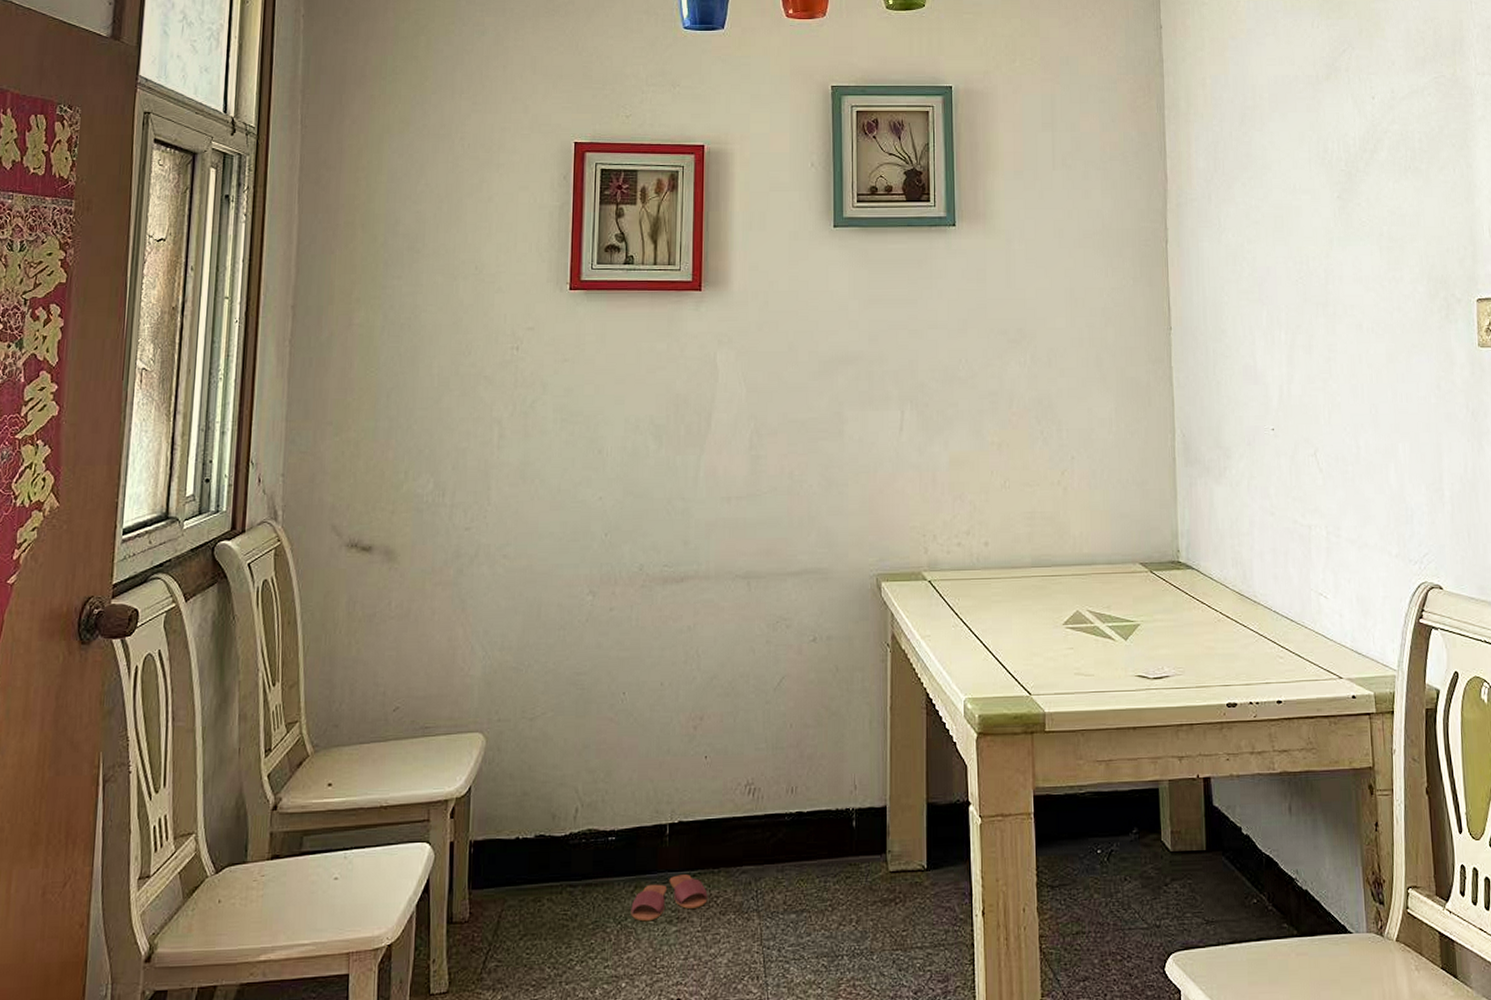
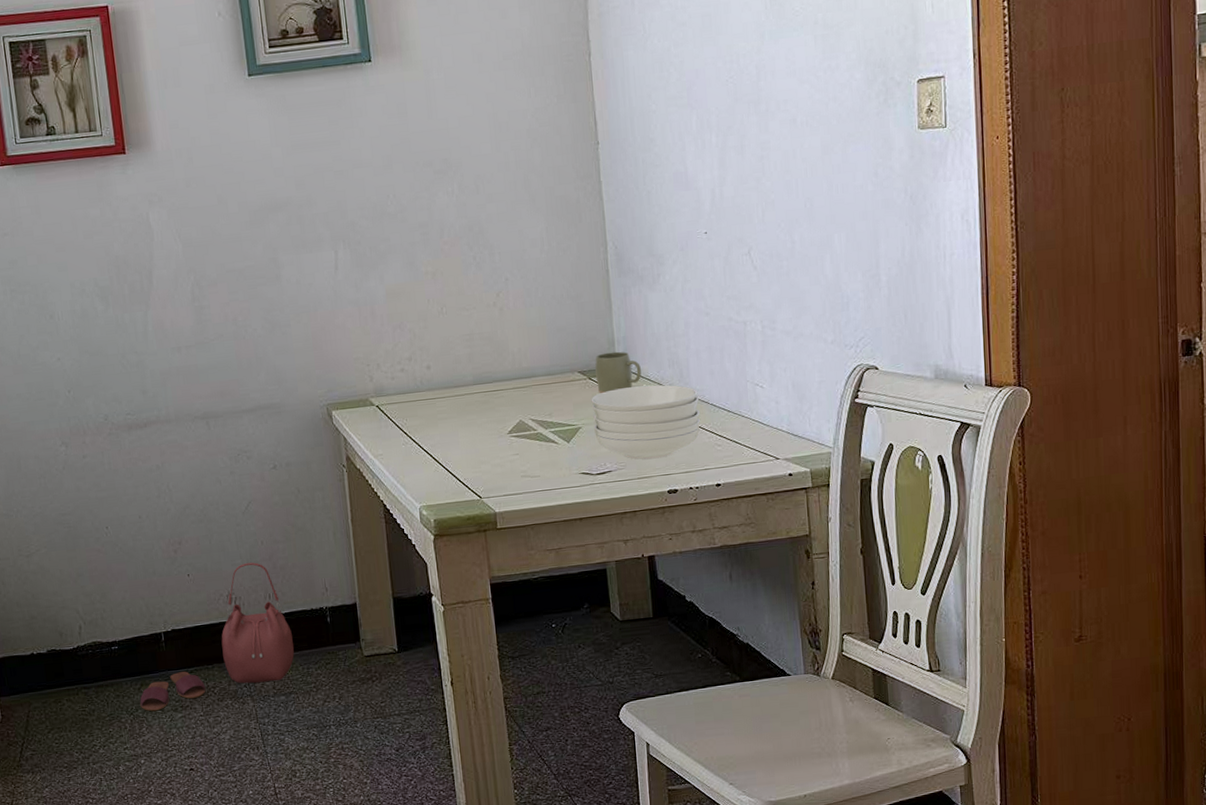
handbag: none [732,748,812,896] -> present [221,562,294,684]
bowl: none [1151,584,1263,667] -> present [591,384,701,460]
mug: none [1156,545,1204,588] -> present [594,351,641,393]

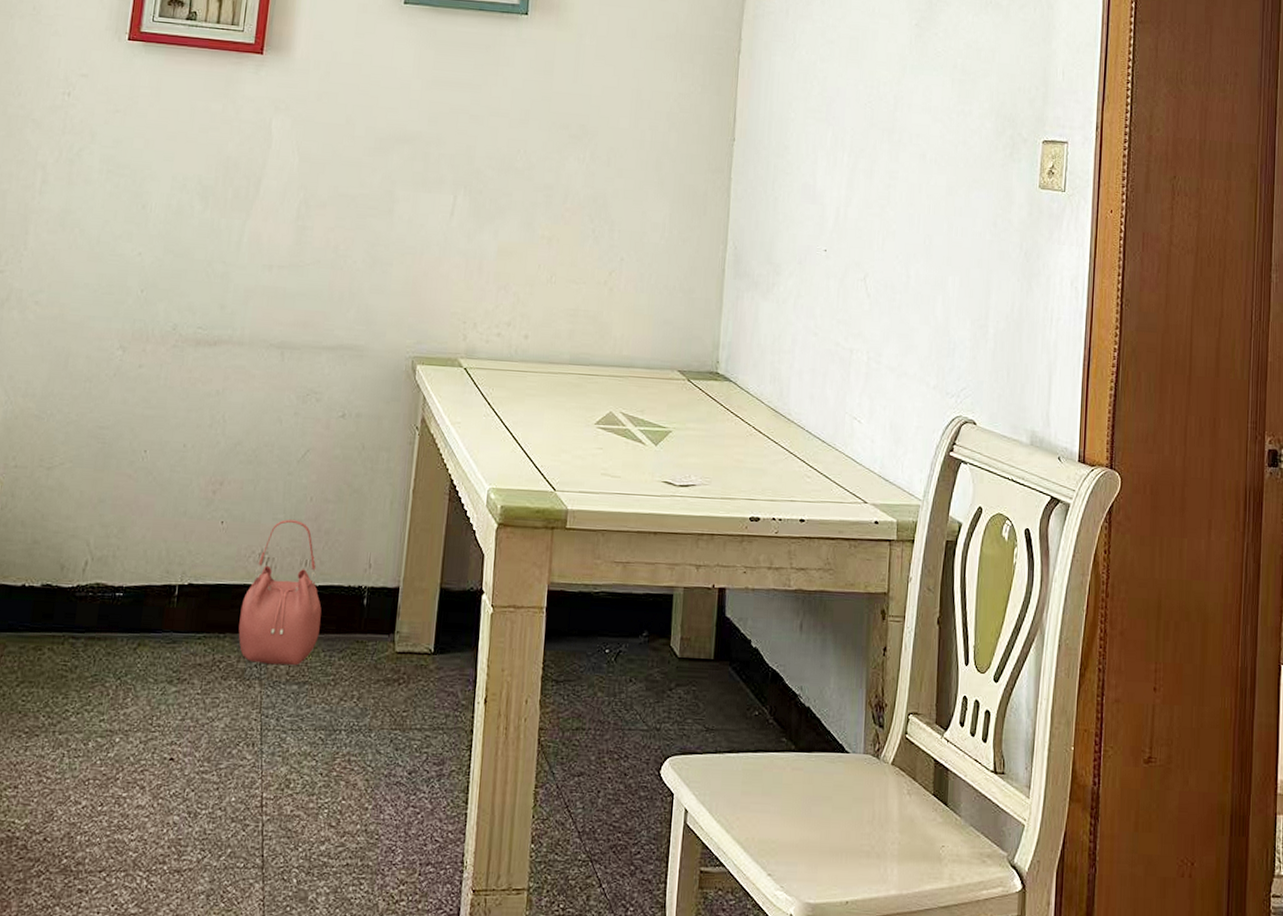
slippers: present [140,671,206,712] -> none [131,636,211,680]
bowl: present [591,384,701,460] -> none [684,396,796,480]
mug: present [594,351,641,393] -> none [694,355,742,399]

